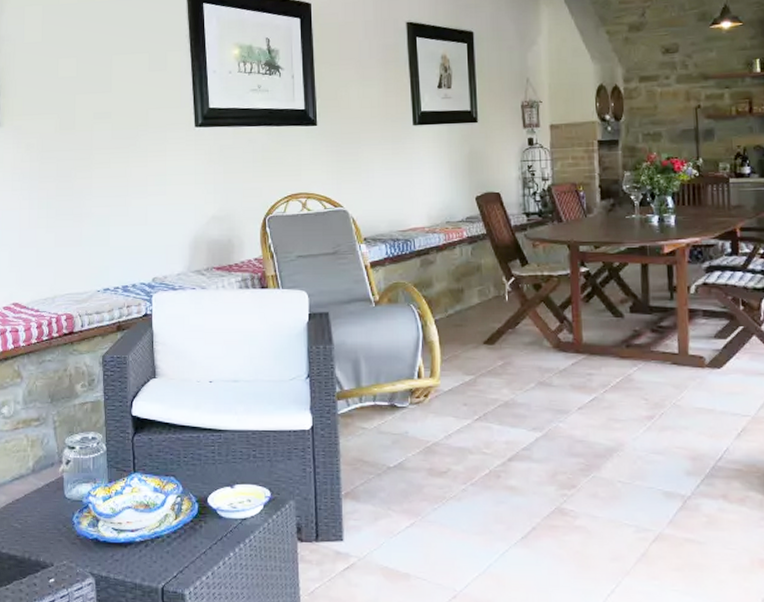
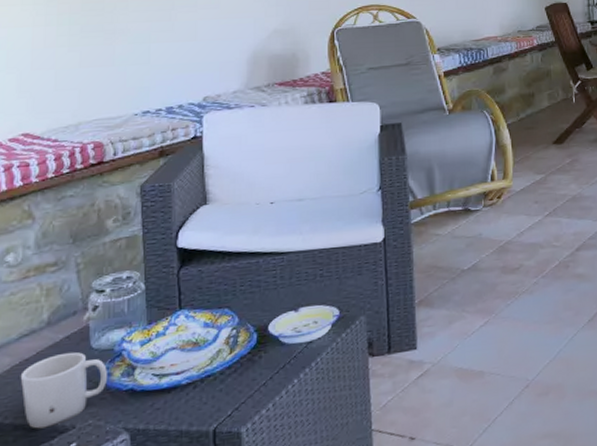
mug: none [13,498,78,562] -> present [20,351,108,429]

